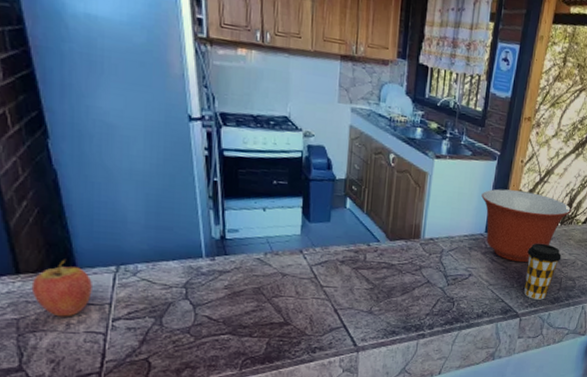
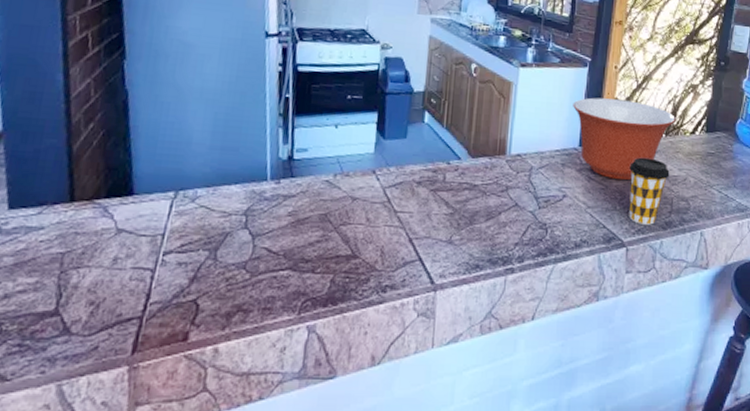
fruit: present [31,259,92,317] -> none [82,184,148,251]

